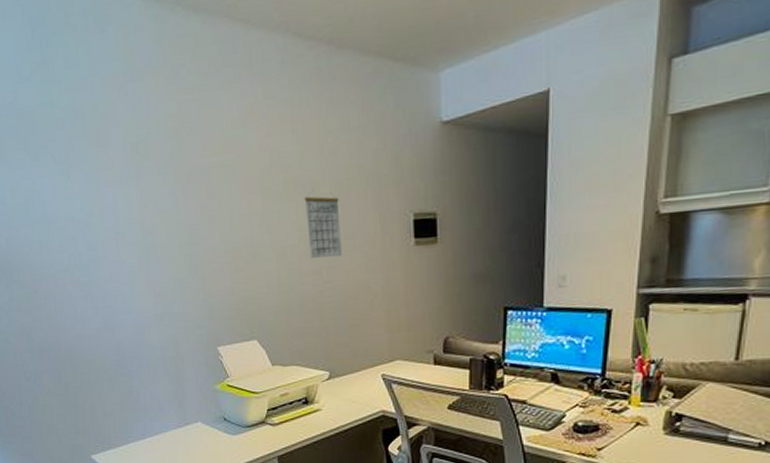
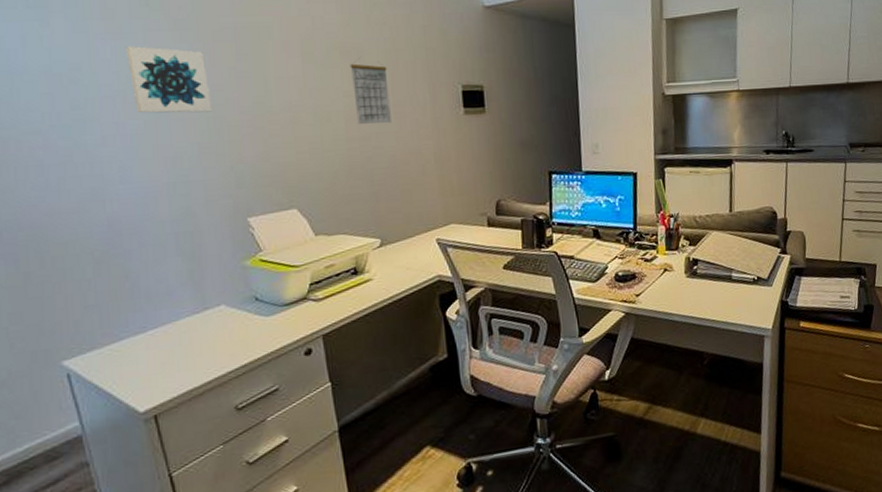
wall art: none [123,191,189,253] -> present [126,46,212,114]

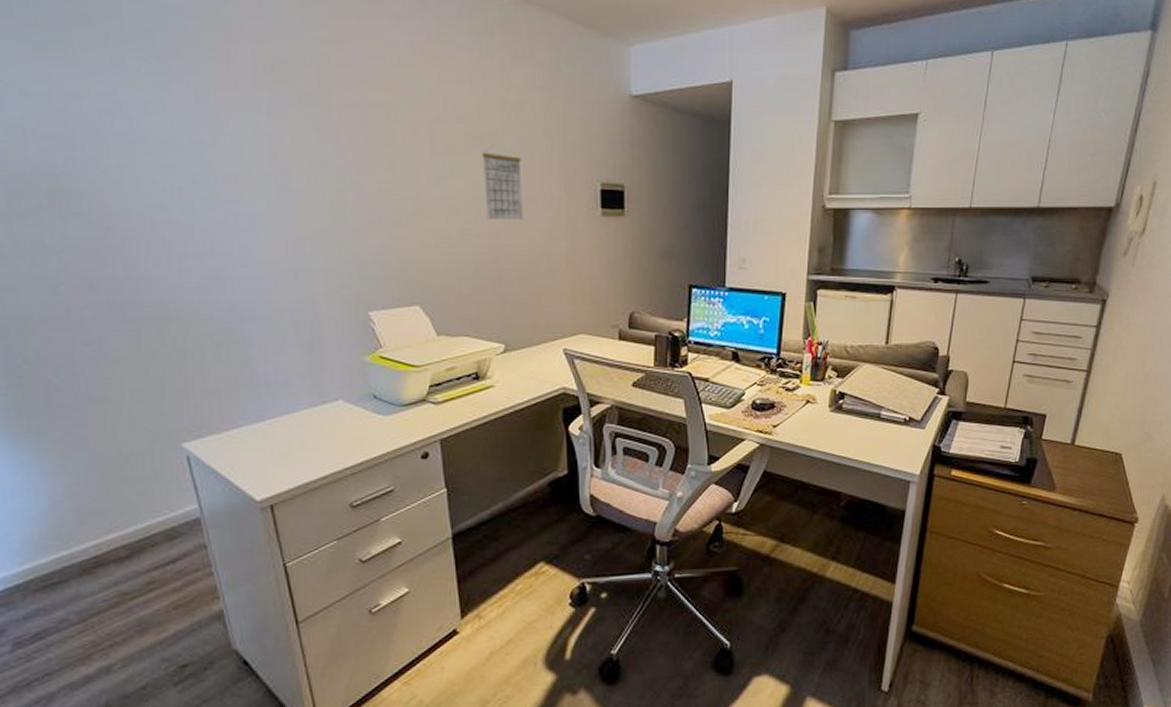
wall art: present [126,46,212,114] -> none [249,120,336,196]

